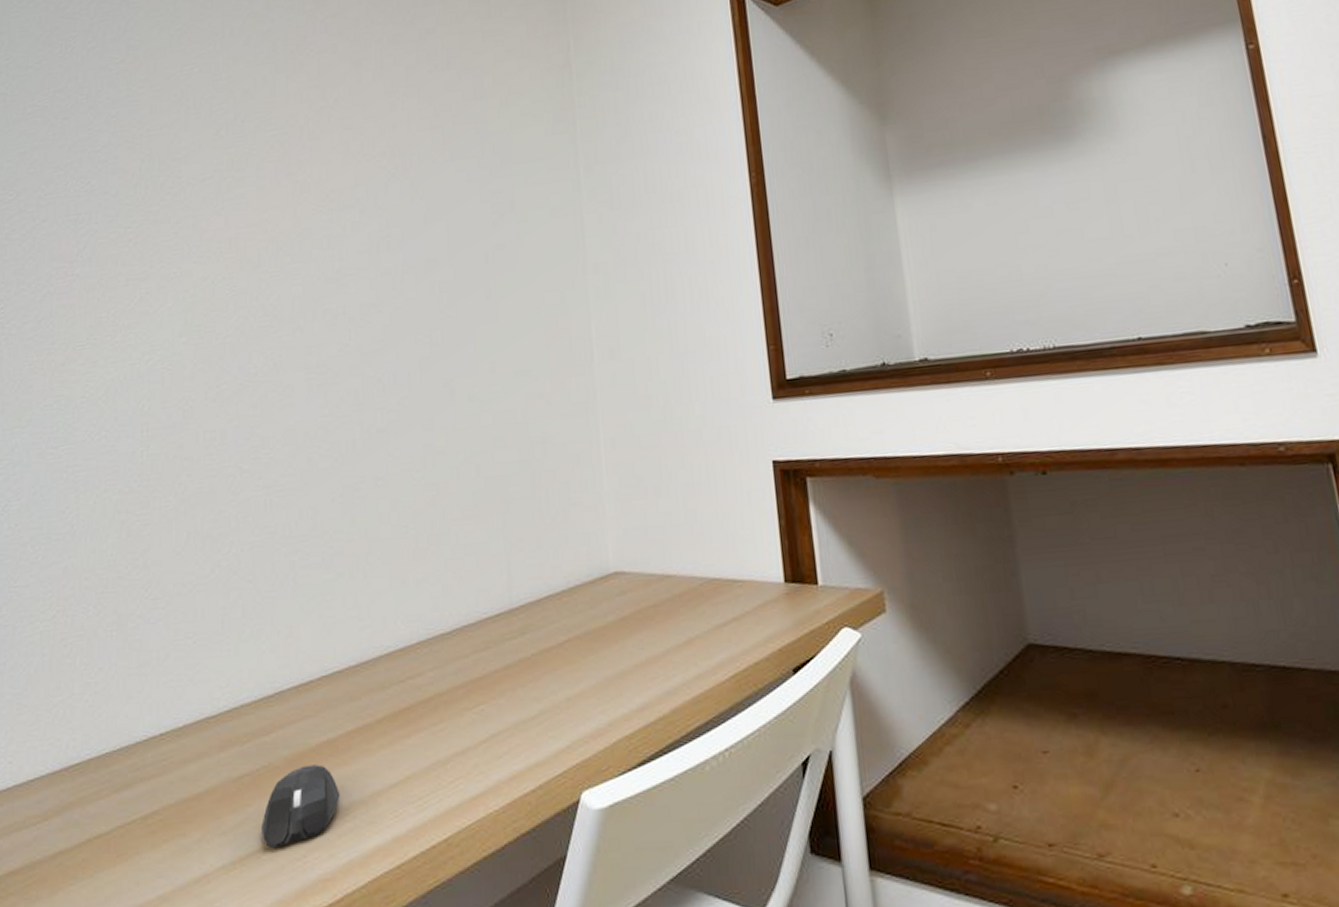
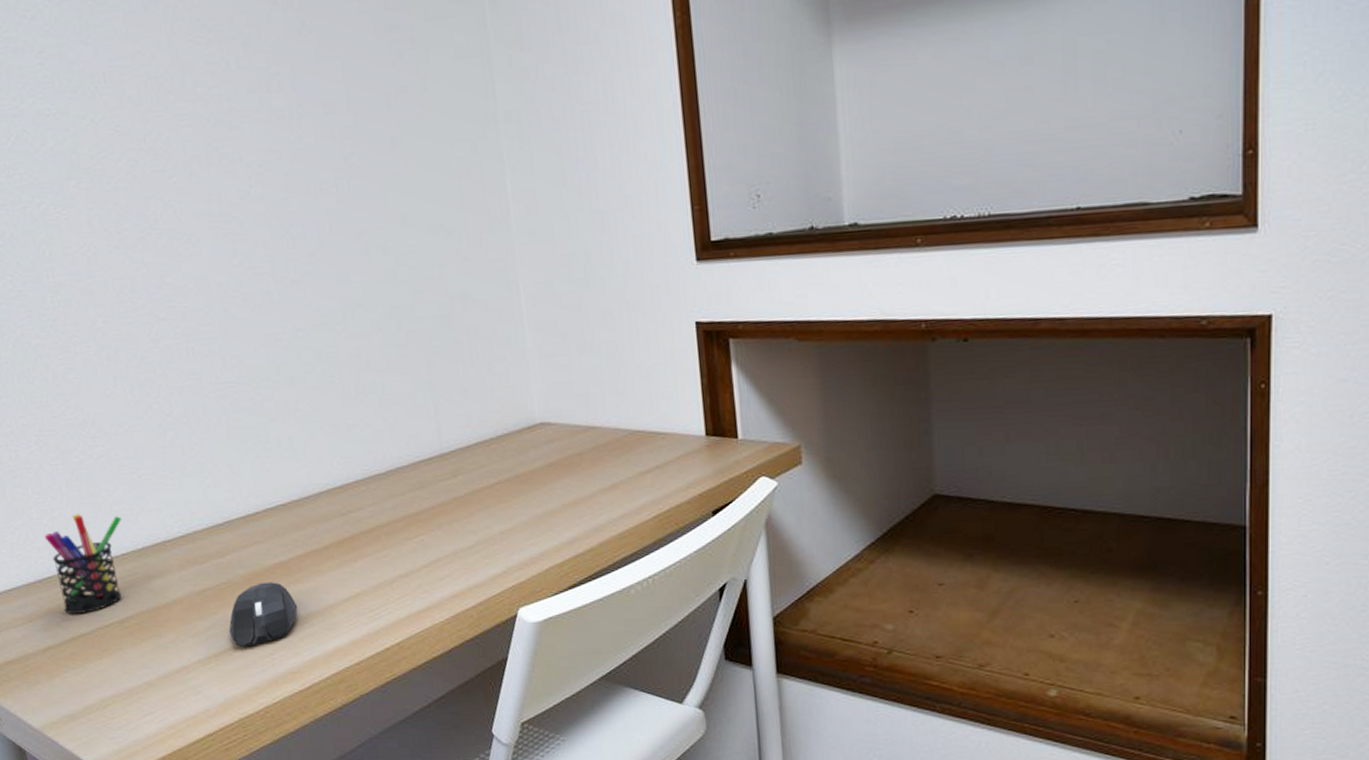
pen holder: none [82,687,168,809] -> present [44,514,123,614]

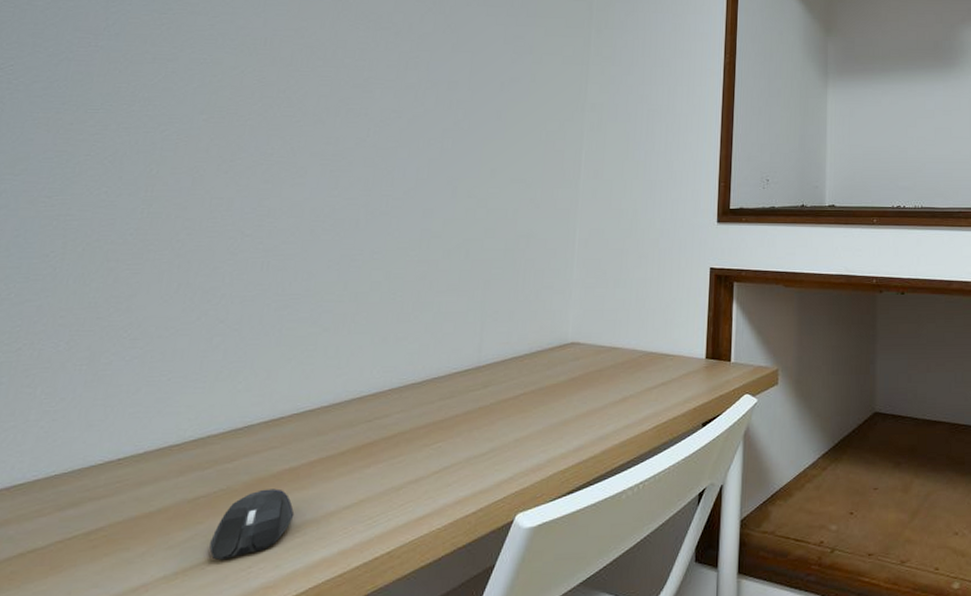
pen holder: present [44,514,123,614] -> none [23,416,133,526]

